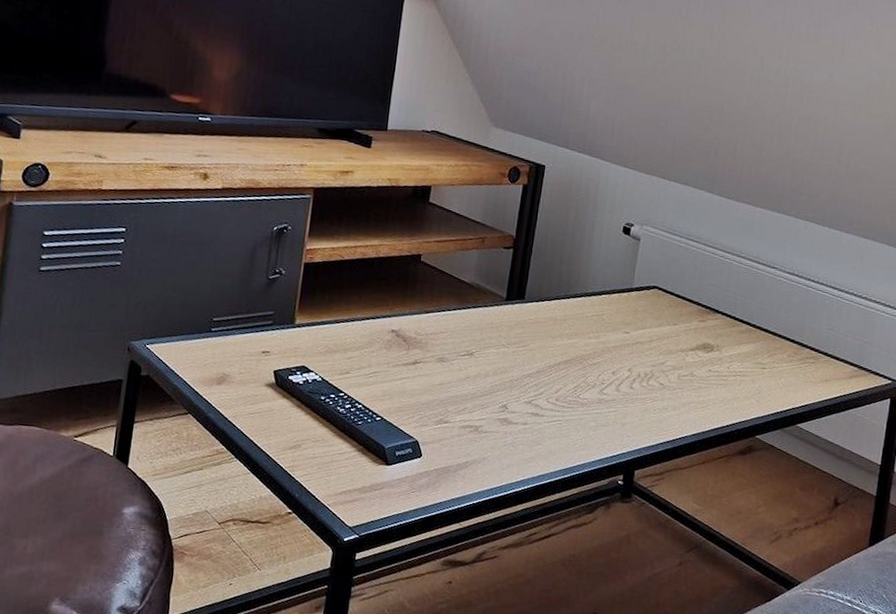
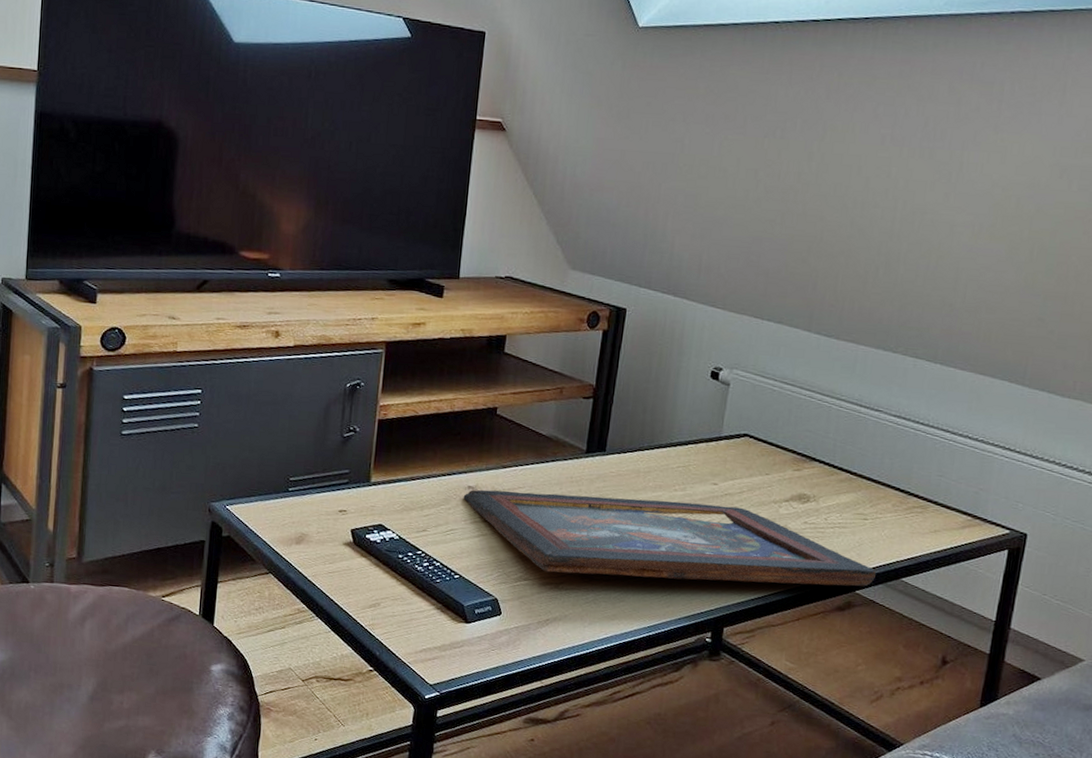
decorative tray: none [386,333,774,432] -> present [463,489,876,587]

